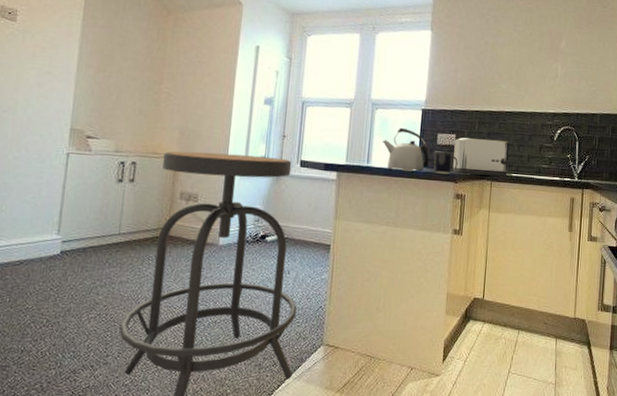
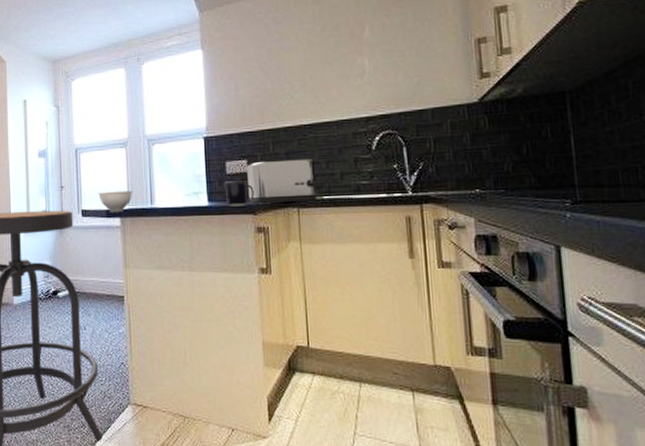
bowl: none [319,145,352,168] -> present [98,190,133,214]
kettle: present [382,127,429,172] -> none [164,160,221,209]

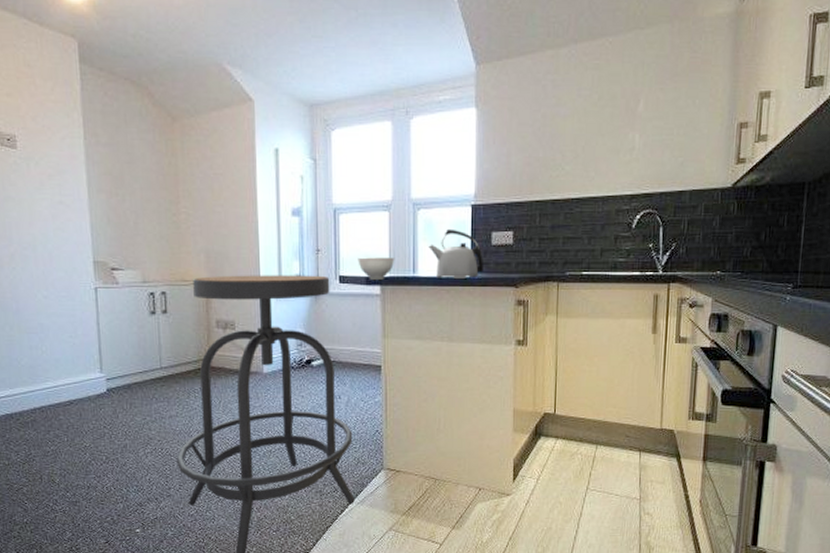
kettle: none [164,160,221,209] -> present [428,228,484,278]
mug: present [224,180,254,207] -> none [489,252,517,279]
toaster: present [247,158,318,204] -> none [512,233,579,277]

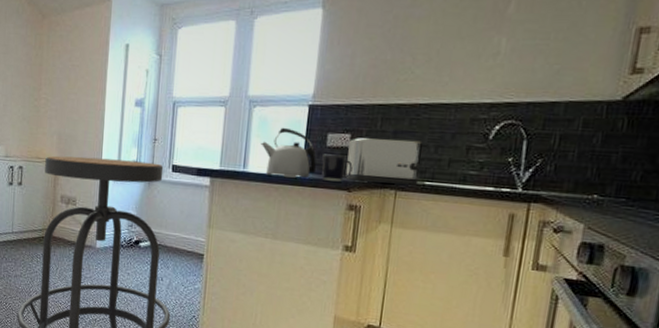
bowl: present [358,257,395,281] -> none [191,149,227,173]
mug: none [489,252,517,279] -> present [322,154,353,182]
toaster: none [512,233,579,277] -> present [346,138,425,186]

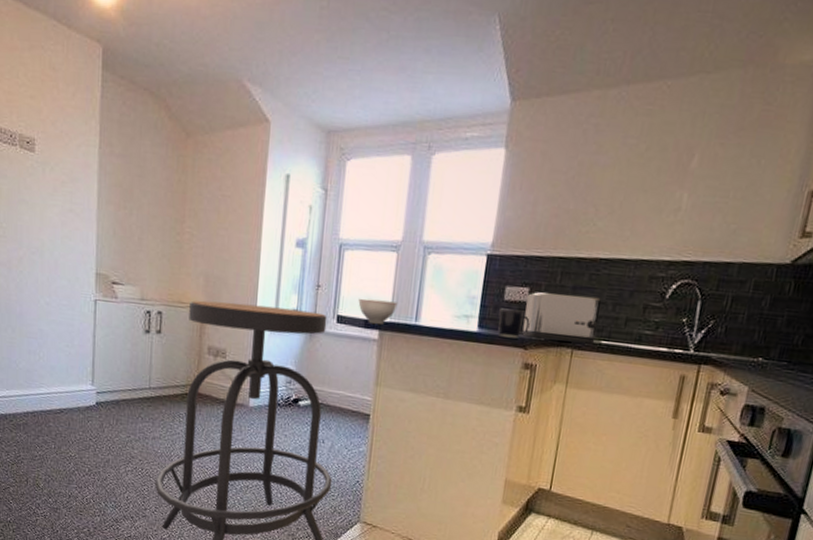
bowl: none [191,149,227,173] -> present [358,298,398,325]
kettle: present [261,127,317,179] -> none [435,277,493,334]

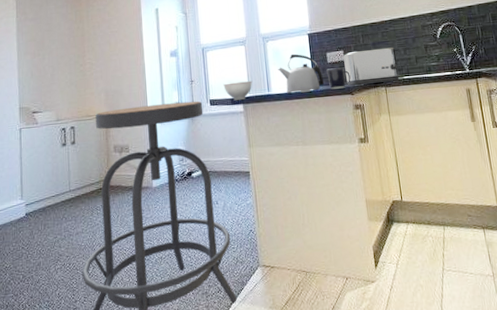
kettle: none [435,277,493,334] -> present [278,53,325,94]

